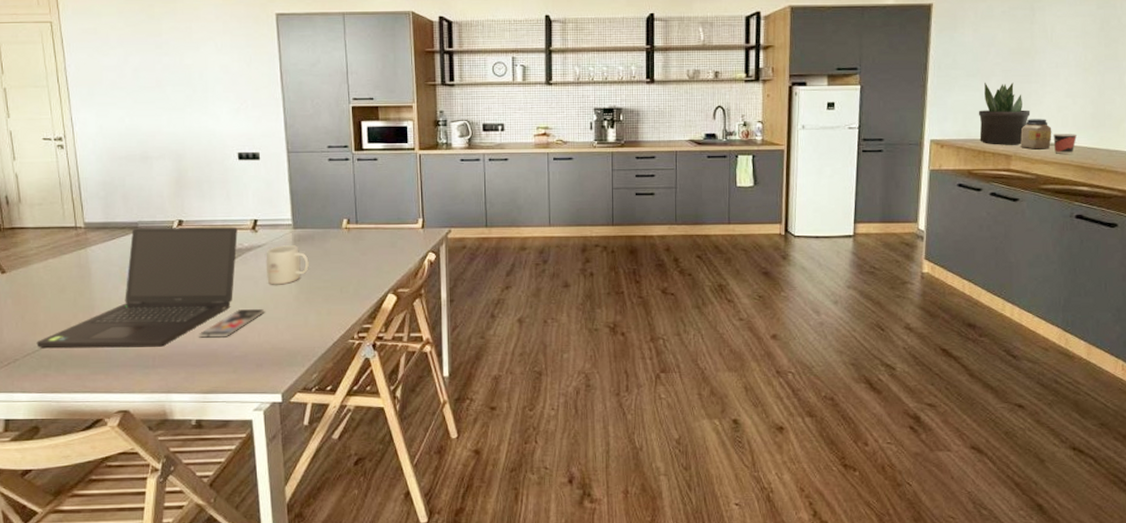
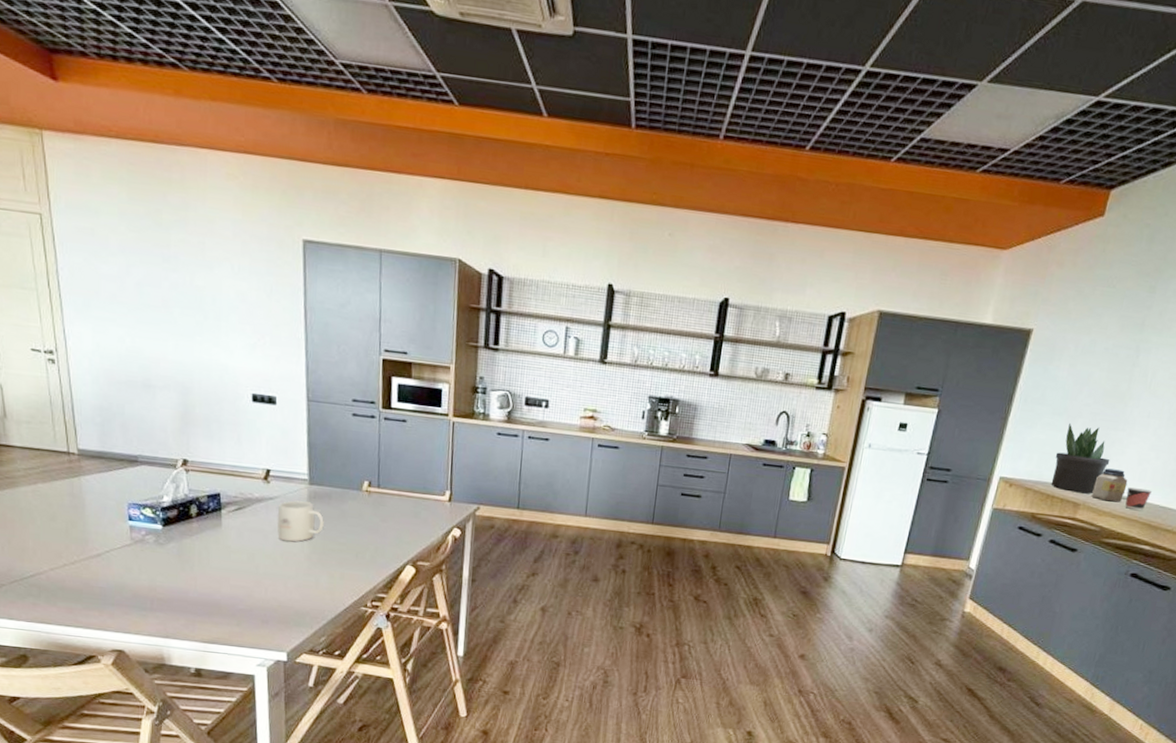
laptop: present [36,227,238,348] -> none [24,462,248,590]
smartphone: present [199,309,265,338] -> none [201,562,274,589]

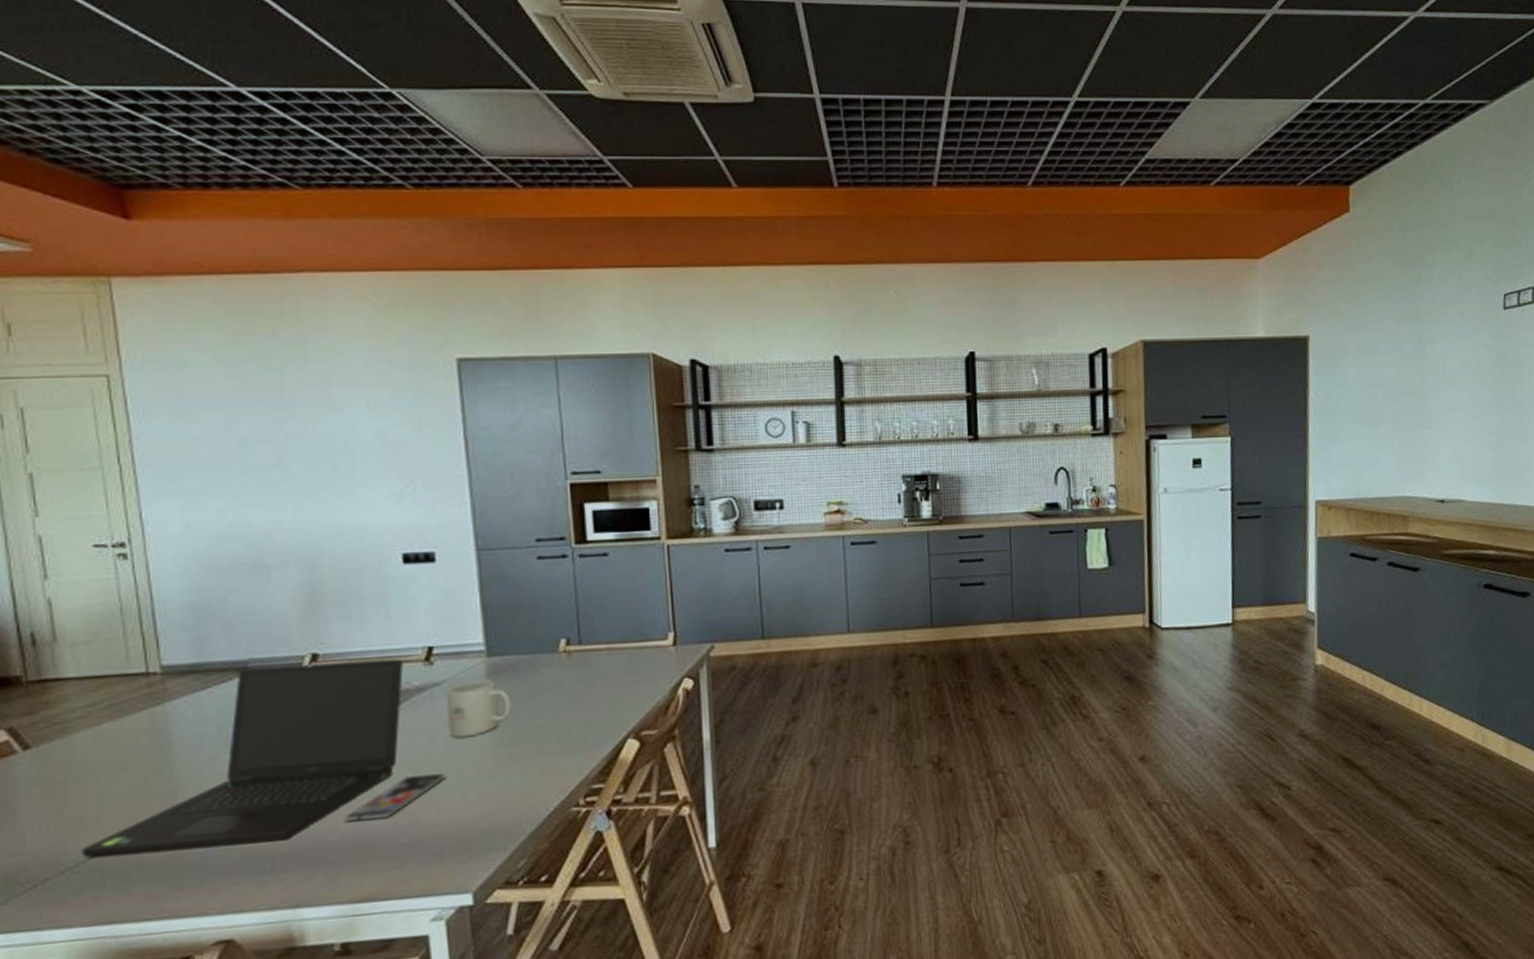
laptop: none [24,462,248,590] -> present [81,659,403,858]
smartphone: none [201,562,274,589] -> present [344,773,446,822]
planter: present [1051,422,1110,494] -> none [1368,428,1427,505]
jar: present [1091,468,1128,503] -> none [1417,471,1452,508]
cup: present [1125,487,1152,510] -> none [1453,487,1479,512]

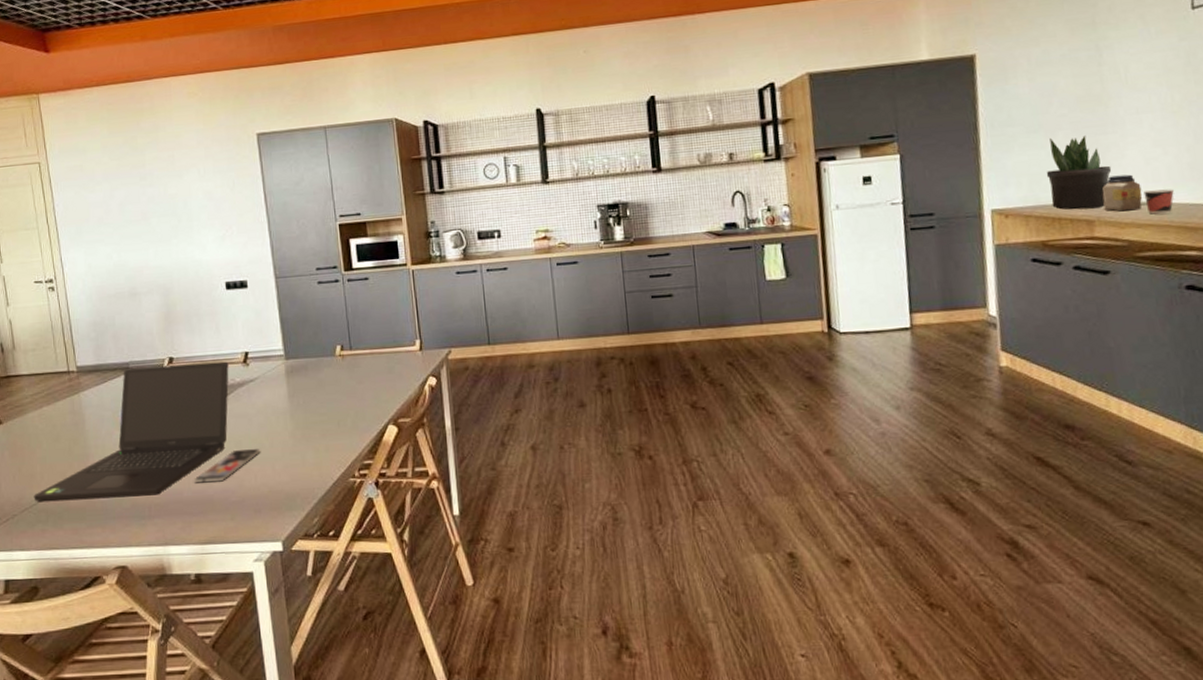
mug: present [446,679,511,738] -> none [259,377,304,422]
planter: none [1368,428,1427,505] -> present [1046,135,1112,210]
jar: none [1417,471,1452,508] -> present [1102,174,1143,212]
cup: none [1453,487,1479,512] -> present [1143,189,1174,215]

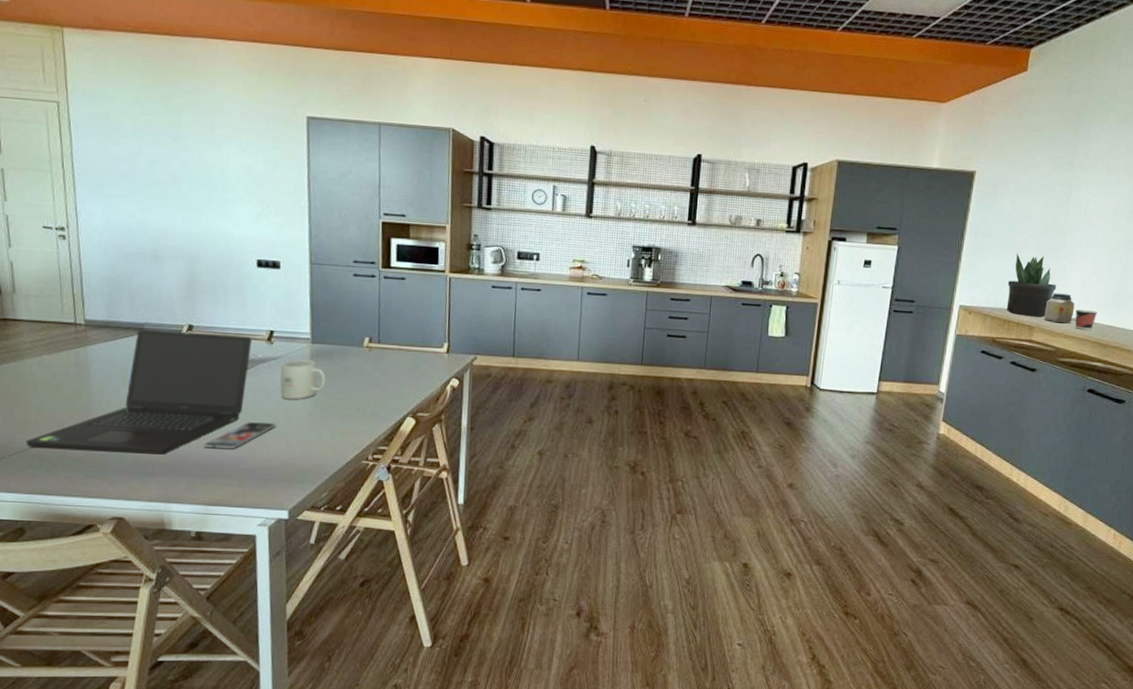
mug: none [259,377,304,422] -> present [279,359,326,400]

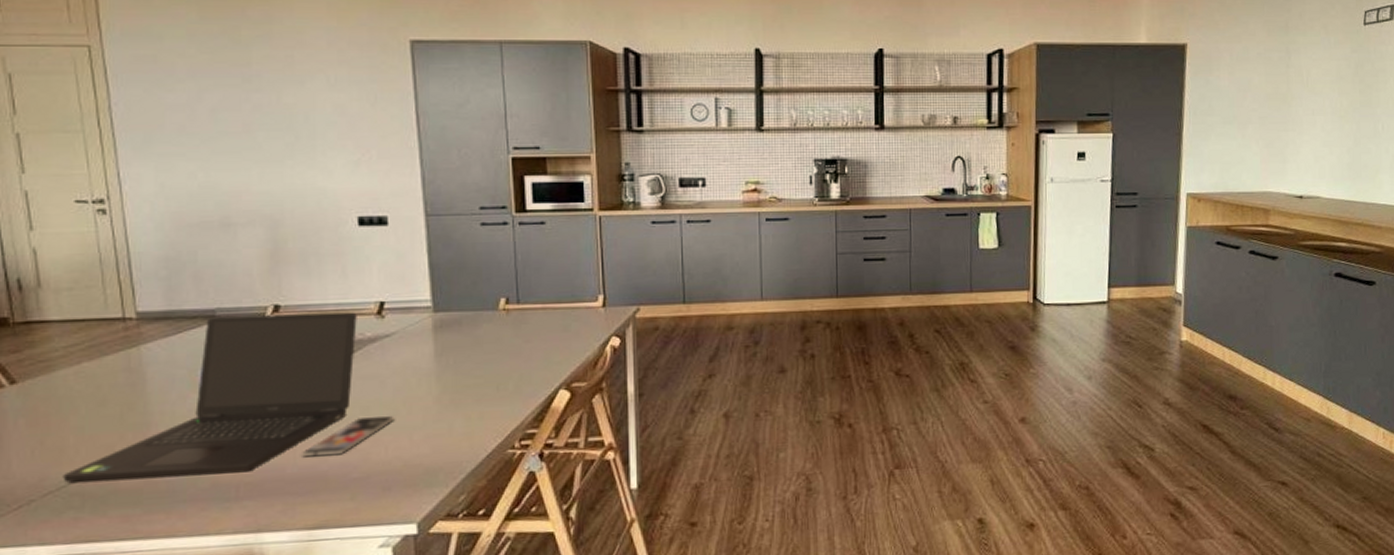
mug: present [279,359,326,400] -> none [396,333,455,385]
planter: present [1006,253,1057,318] -> none [1235,130,1288,199]
jar: present [1044,293,1075,324] -> none [1278,170,1310,203]
cup: present [1075,309,1097,330] -> none [1311,186,1334,208]

